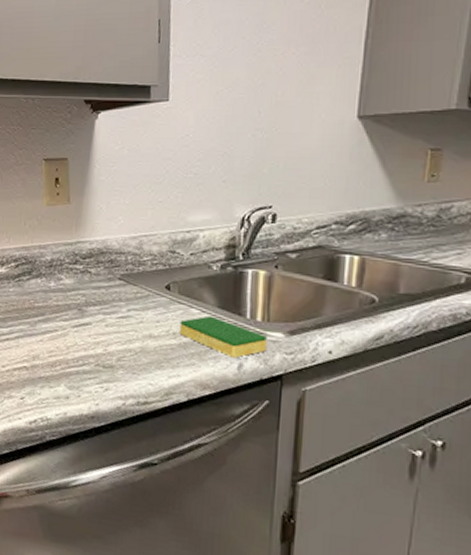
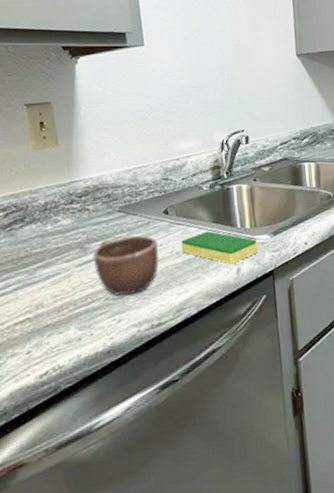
mug: none [89,305,155,367] -> present [93,235,160,296]

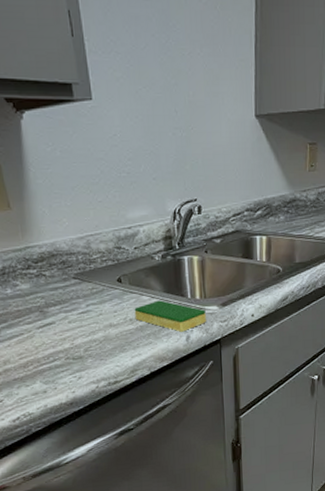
mug: present [93,235,160,296] -> none [52,301,114,356]

